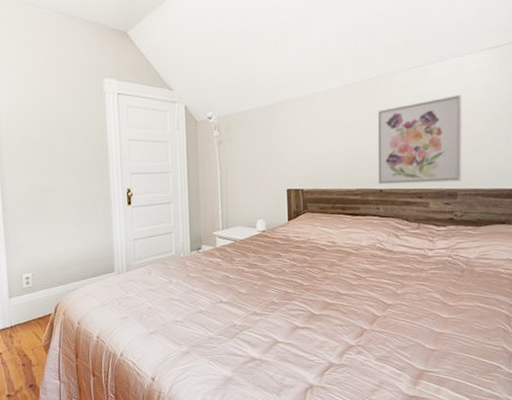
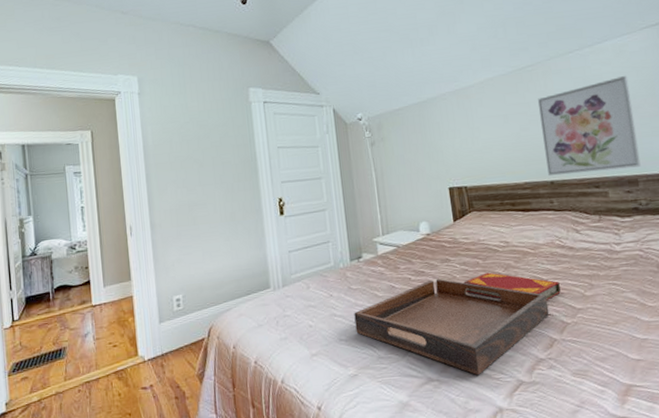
serving tray: none [190,272,363,357] -> present [354,279,549,376]
hardback book: none [291,268,375,296] -> present [463,272,561,300]

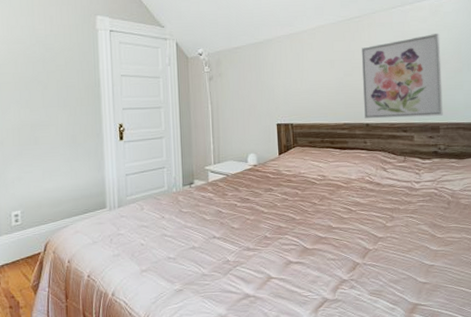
serving tray: present [354,279,549,376] -> none [183,206,355,293]
hardback book: present [463,272,561,300] -> none [283,202,366,229]

